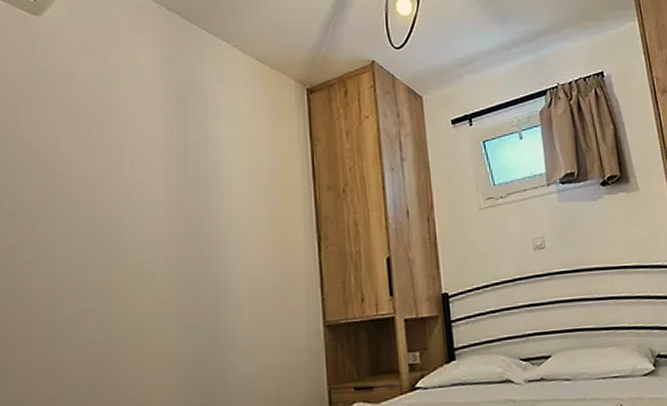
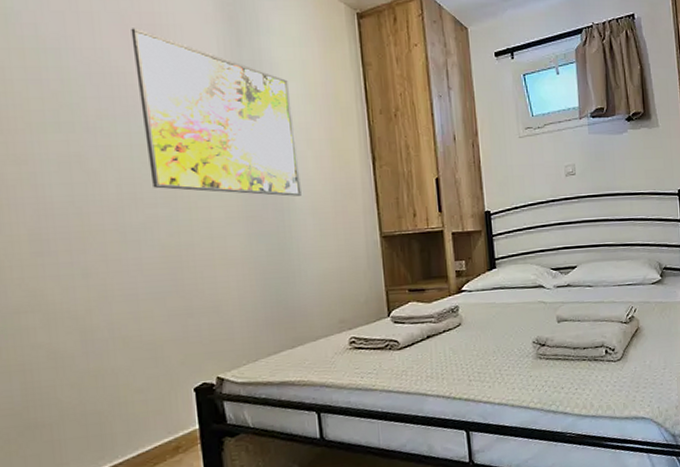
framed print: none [80,116,240,284] -> present [131,28,301,196]

